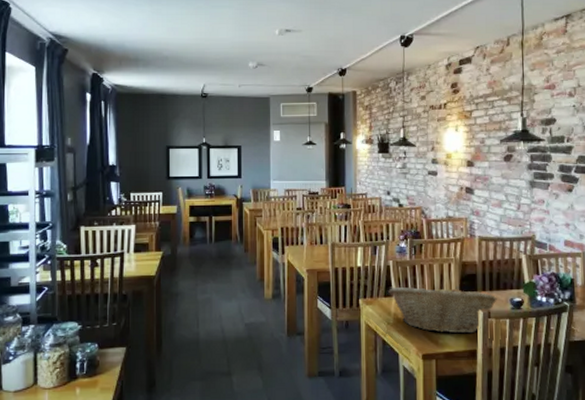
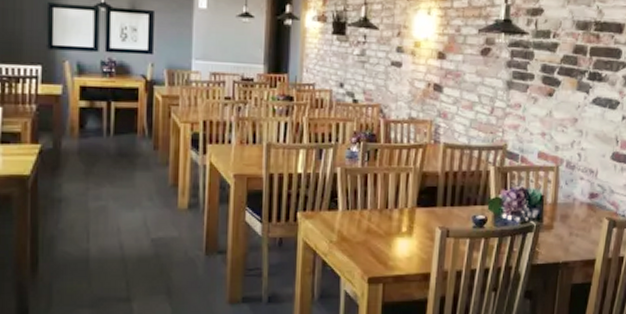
fruit basket: present [388,284,497,334] -> none [333,197,458,255]

